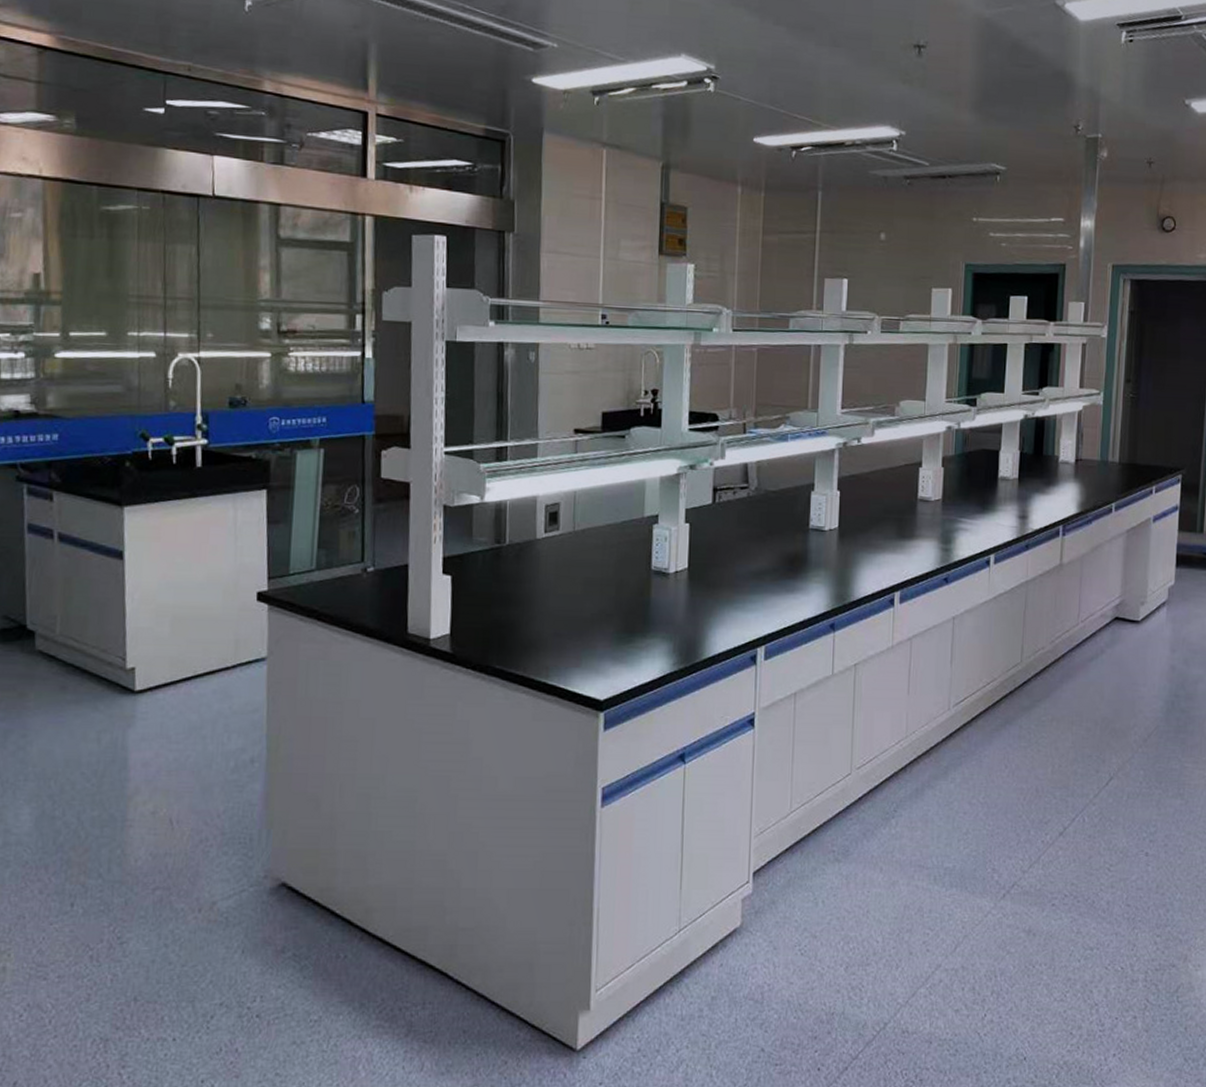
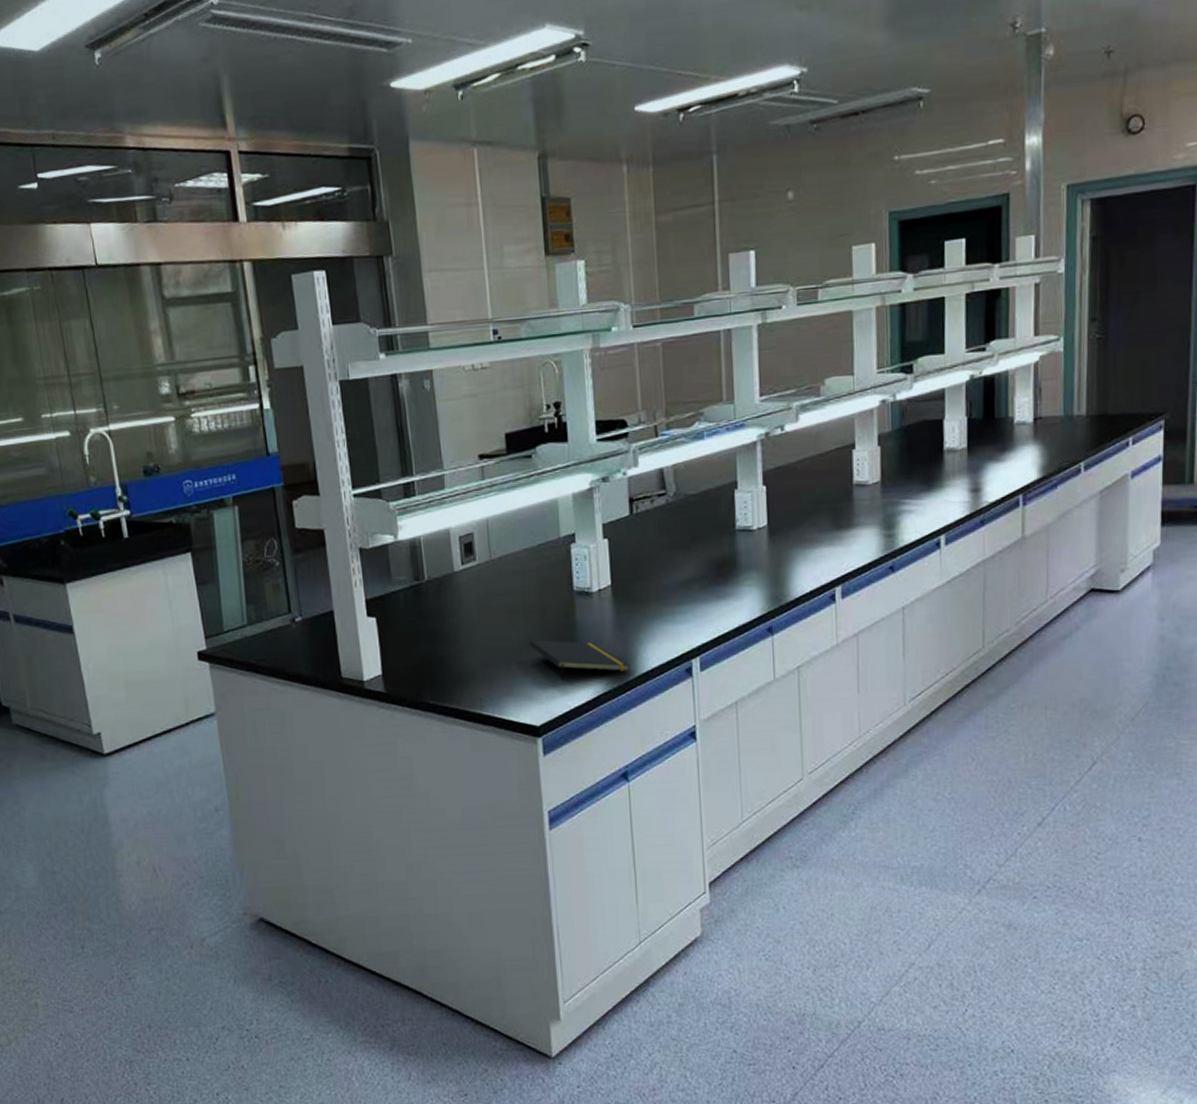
notepad: none [602,614,697,659] -> present [529,639,630,683]

